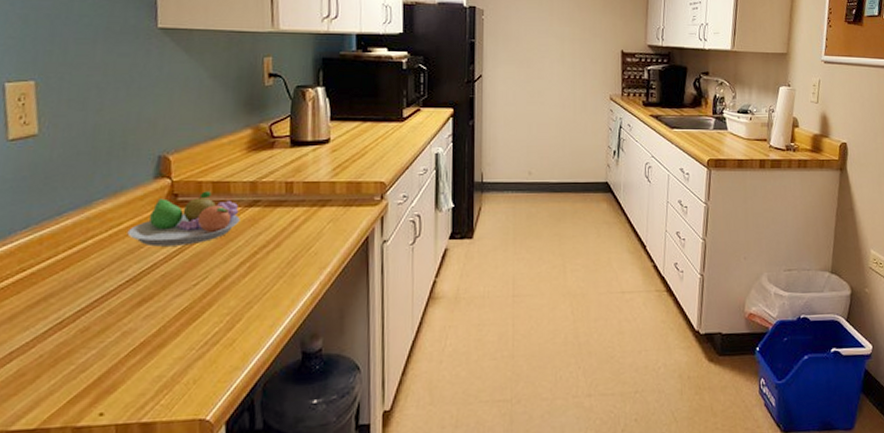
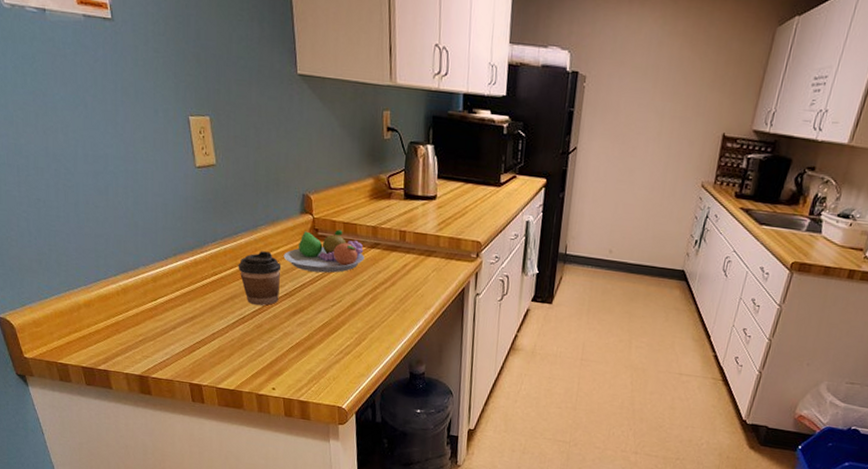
coffee cup: none [58,230,124,303] -> present [238,251,282,306]

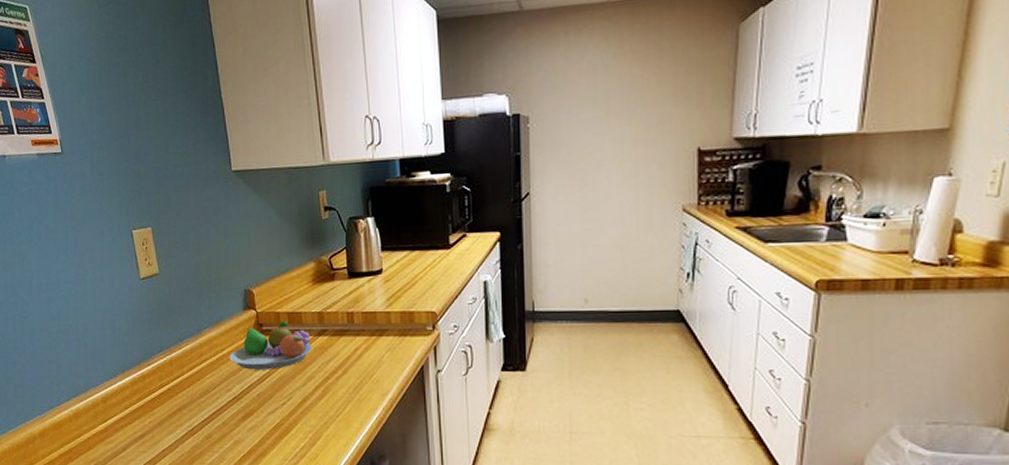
coffee cup: present [238,251,282,306] -> none [184,355,228,415]

